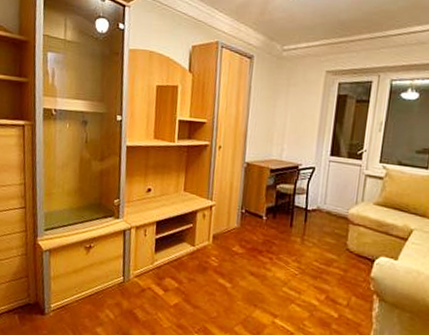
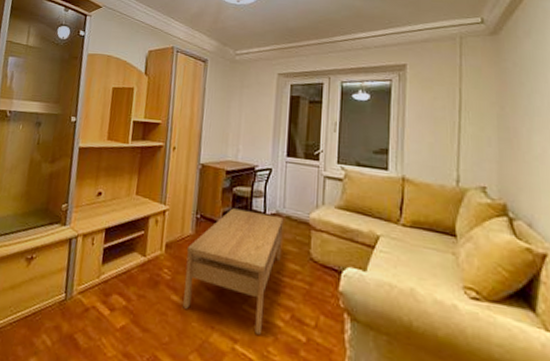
coffee table: none [229,204,324,311] -> present [183,208,284,335]

